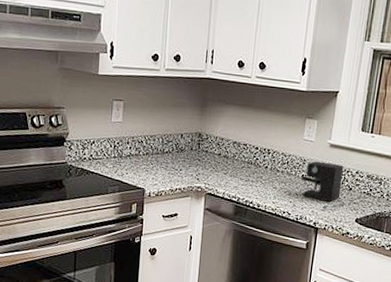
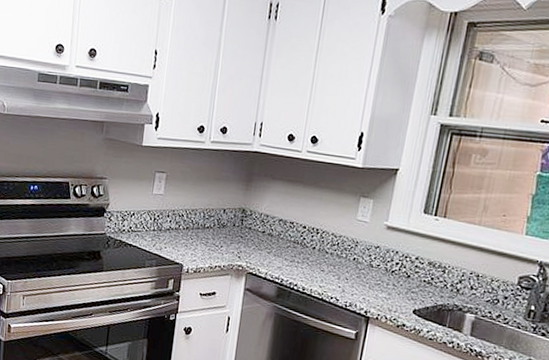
coffee maker: present [301,161,344,210] -> none [352,244,402,297]

